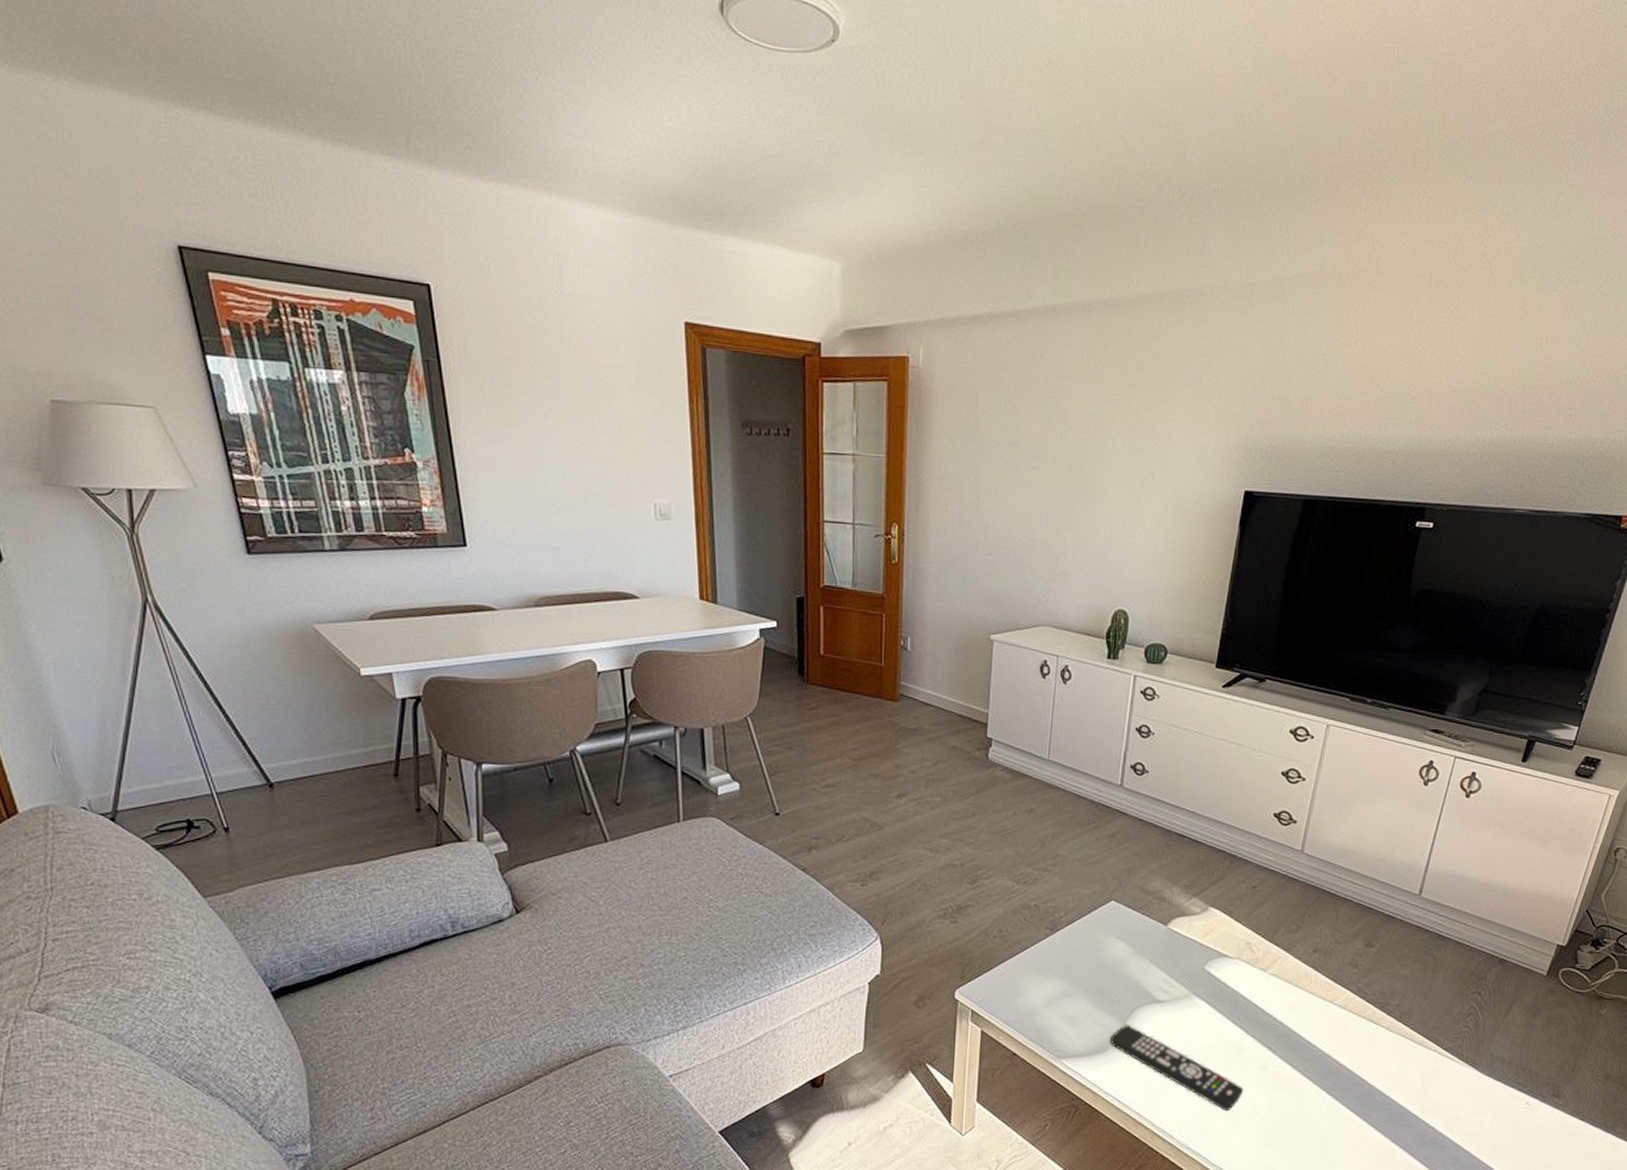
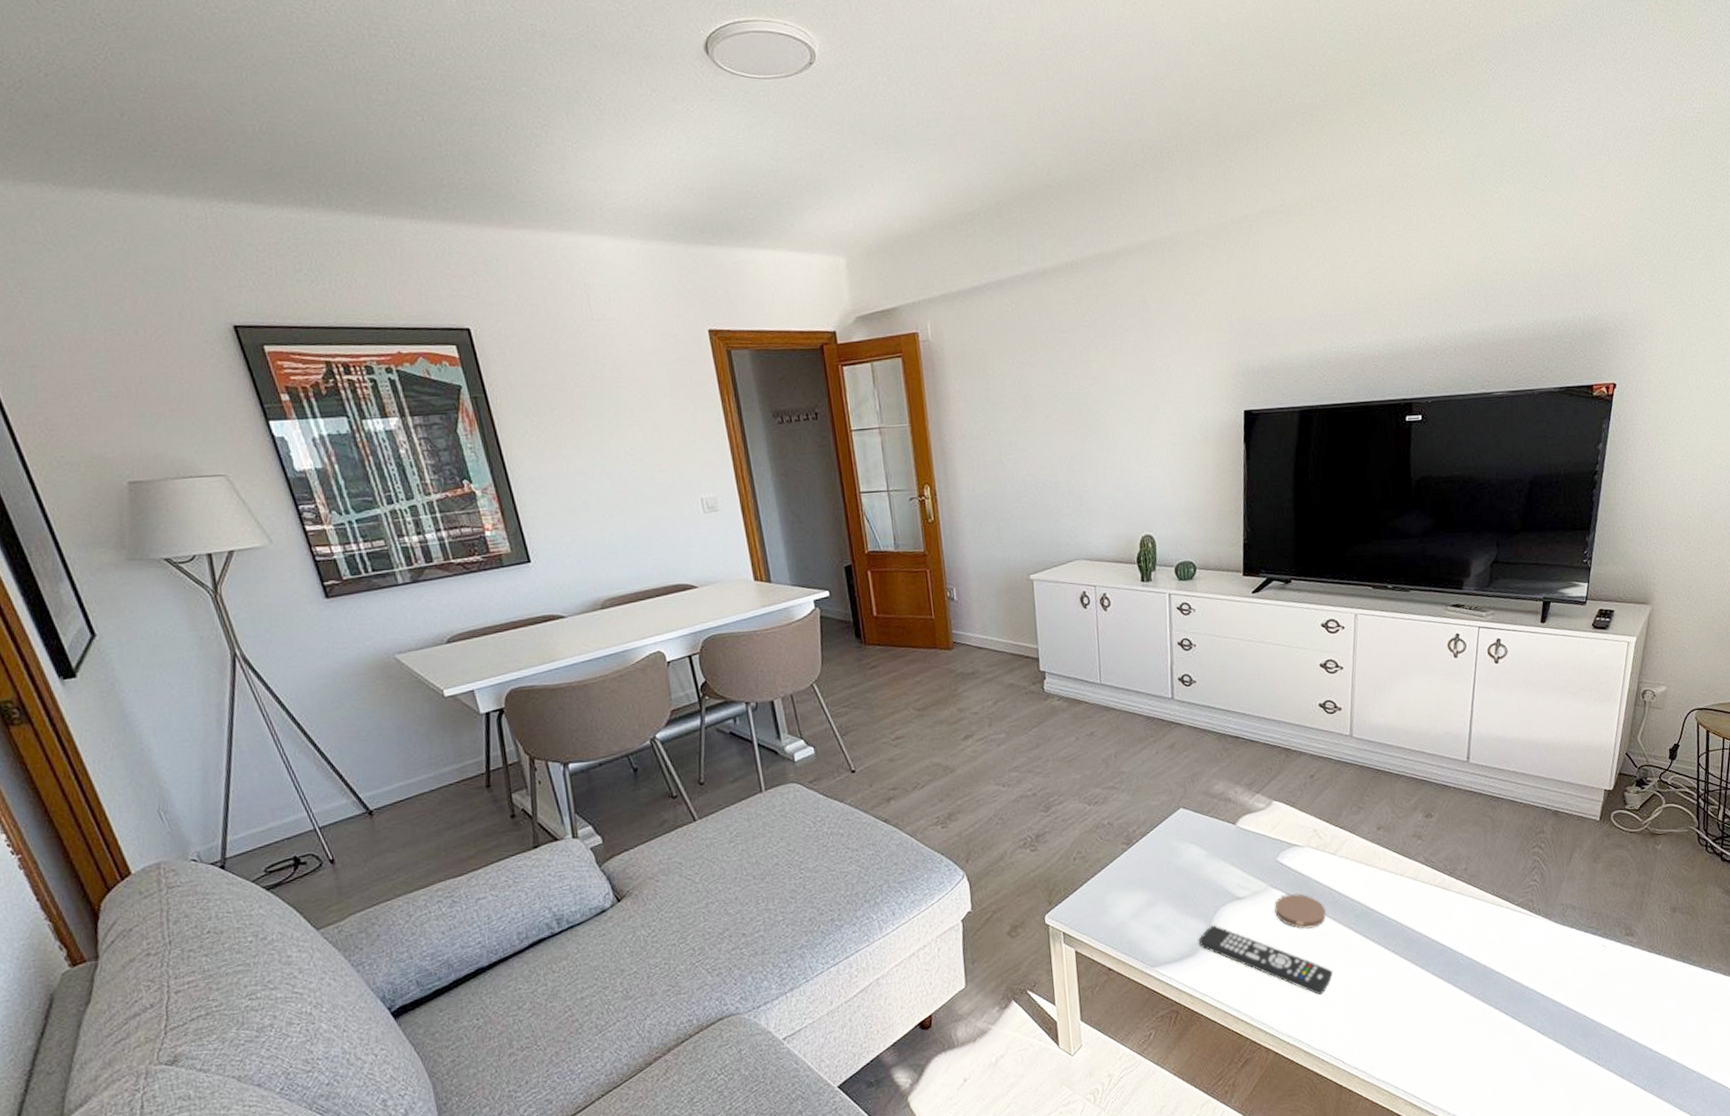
coaster: none [1193,1005,1246,1042] -> present [1274,894,1326,929]

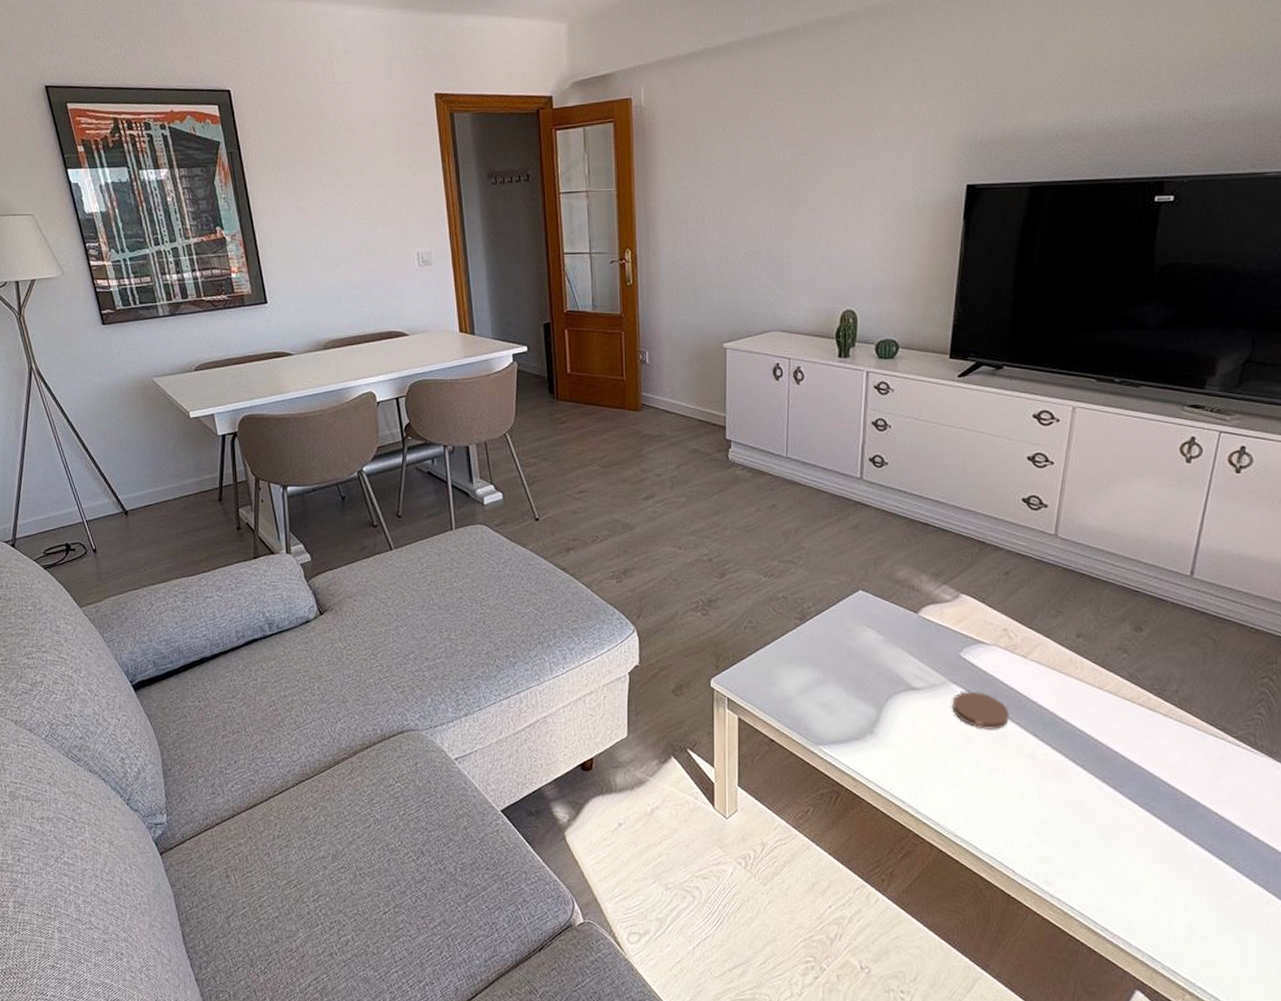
remote control: present [1199,925,1334,996] -> none [868,712,1012,800]

